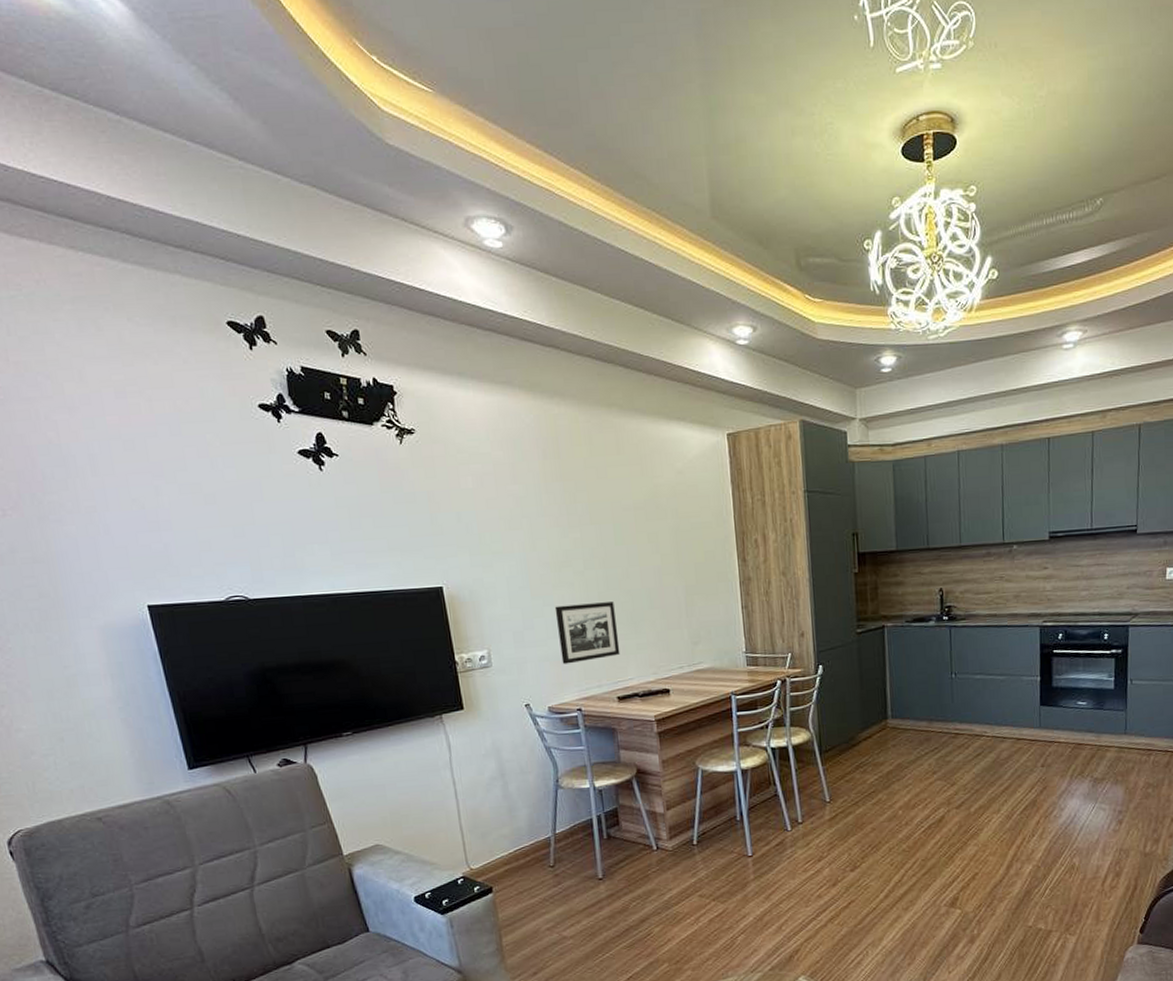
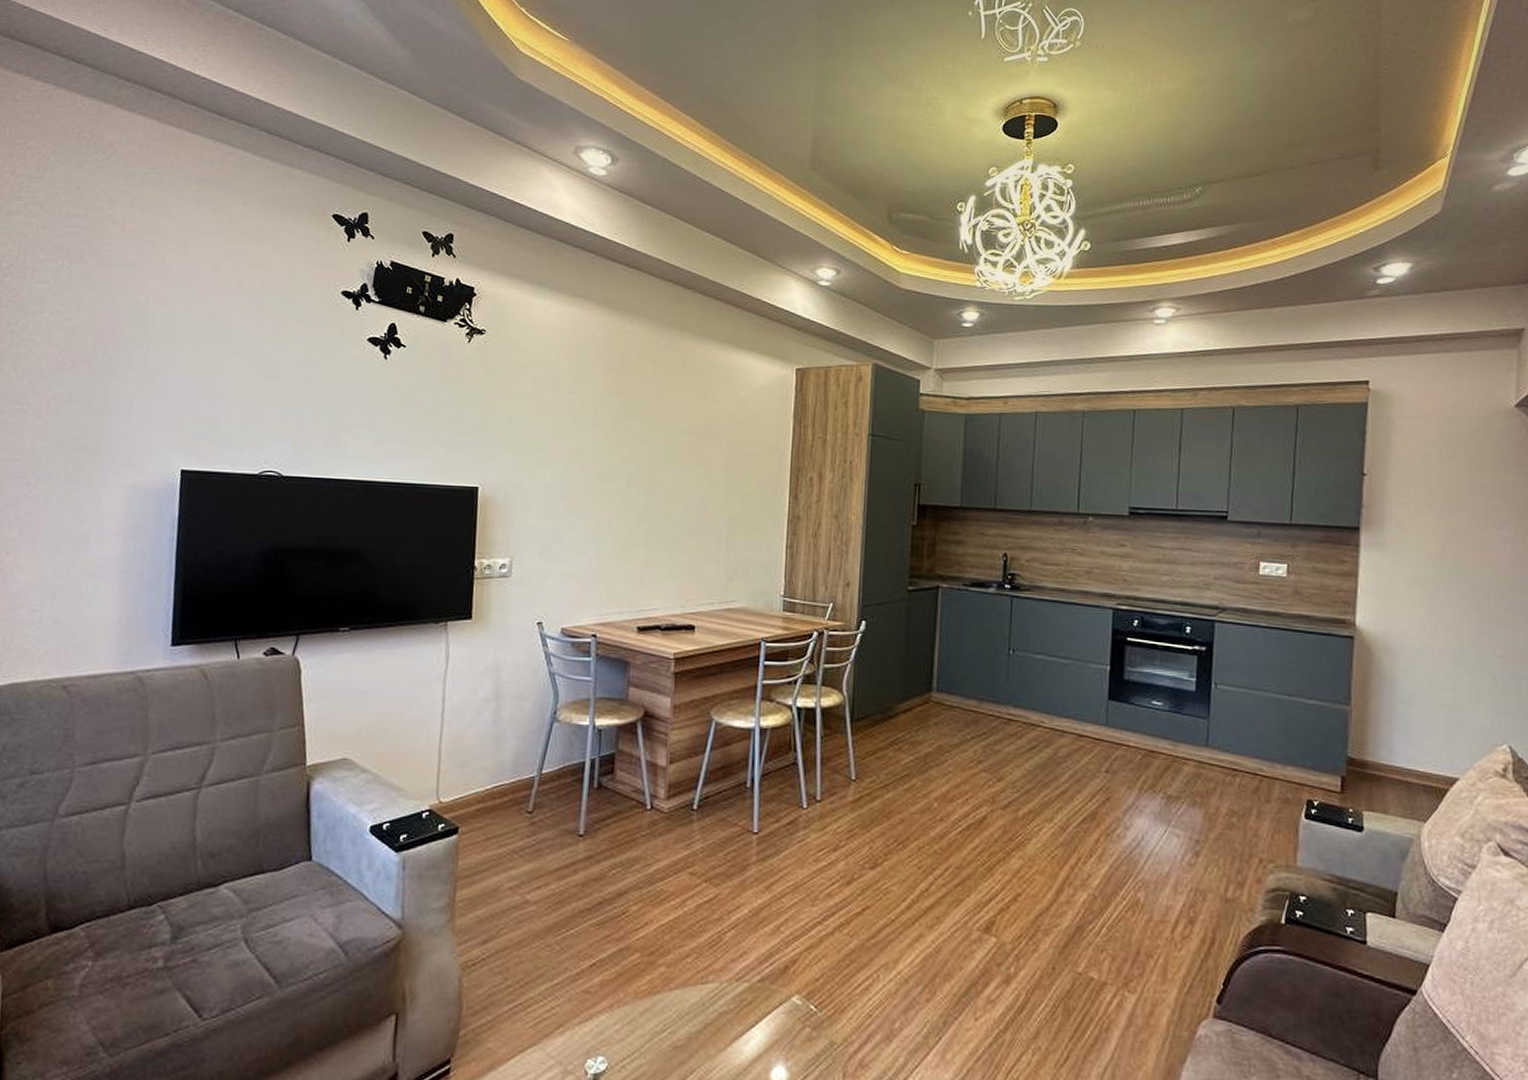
picture frame: present [554,602,621,664] -> none [585,521,652,585]

